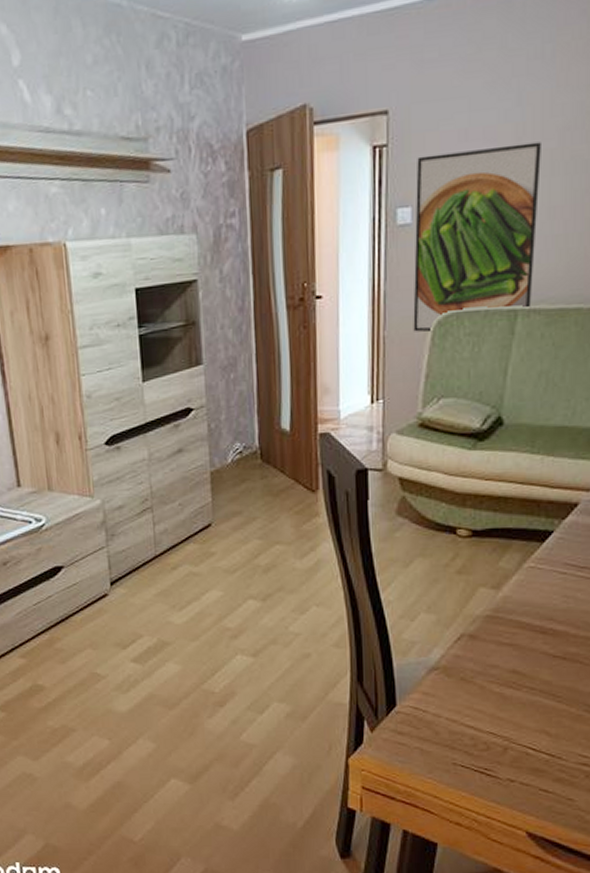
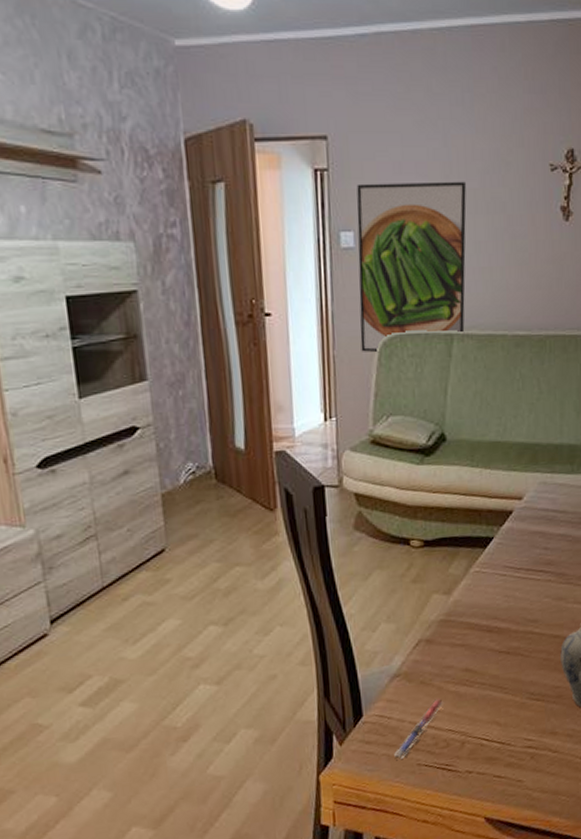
pen: none [428,698,485,755] -> present [394,699,443,759]

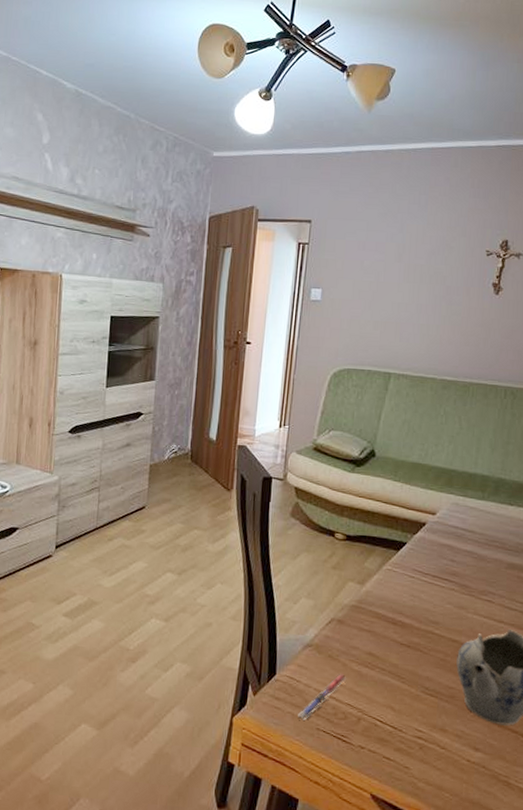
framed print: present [356,181,467,353] -> none [315,255,416,381]

